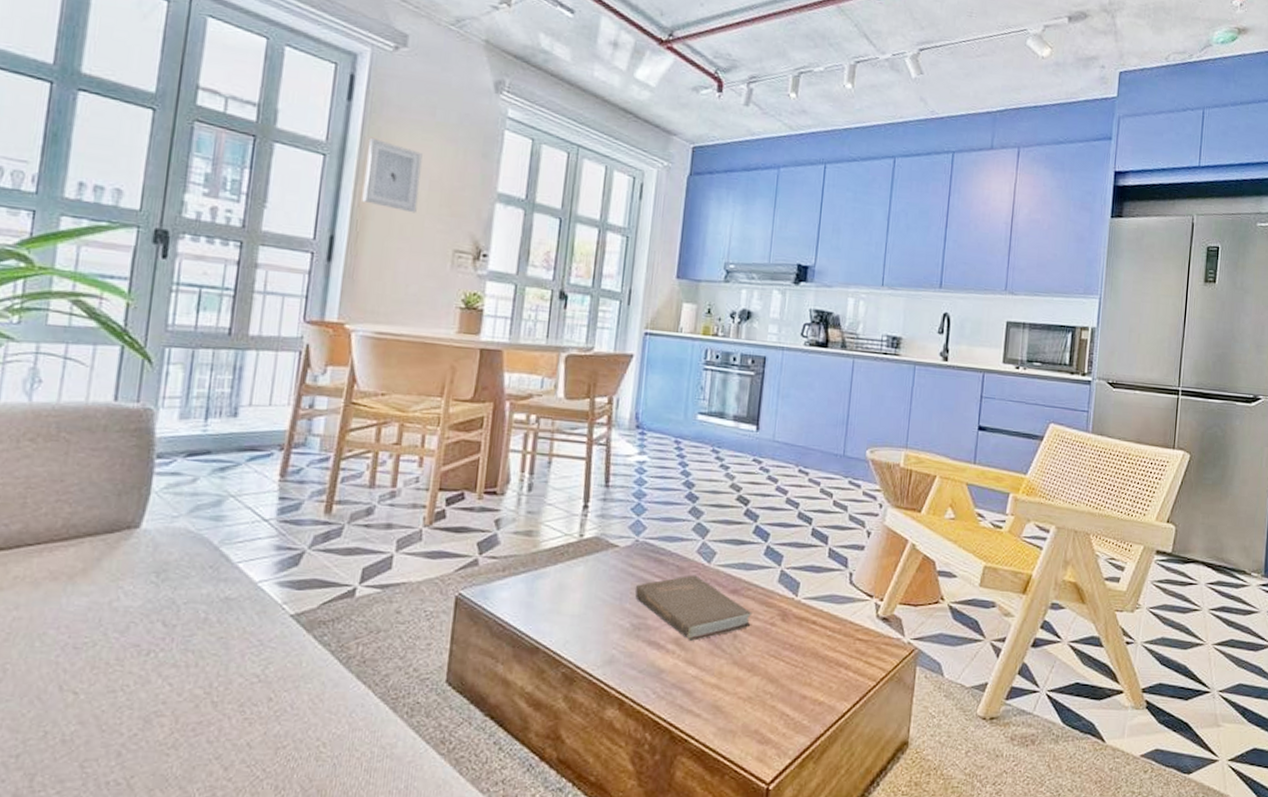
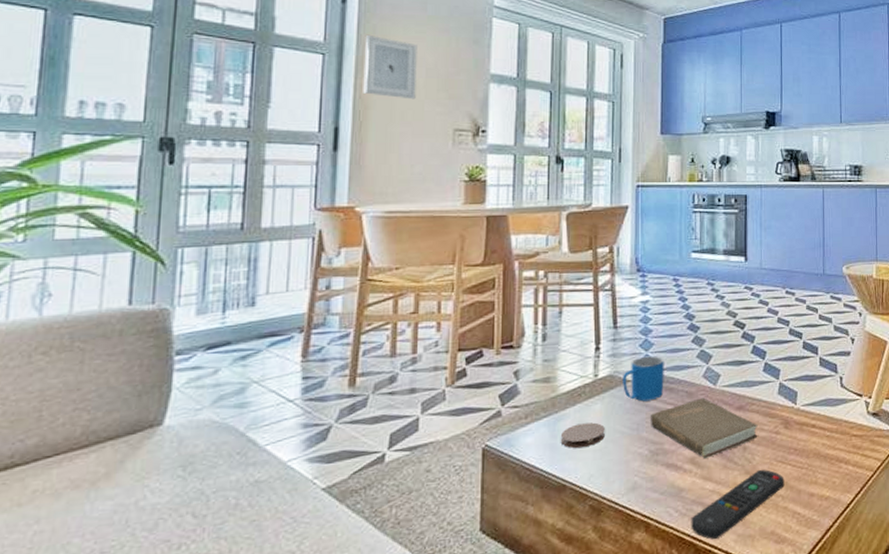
coaster: none [537,584,586,611] -> present [560,422,605,449]
mug: none [609,521,657,571] -> present [623,355,664,402]
remote control: none [668,662,776,730] -> present [691,469,785,540]

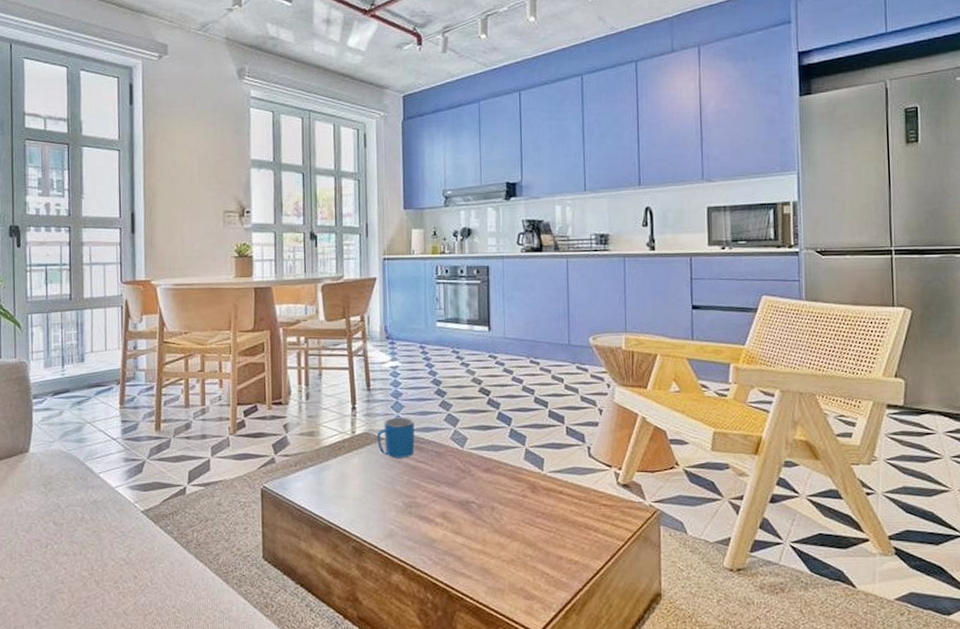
wall art: present [363,34,417,100] -> none [149,131,192,186]
coaster: present [560,422,605,449] -> none [325,474,363,496]
book: present [651,397,758,458] -> none [404,458,505,514]
remote control: present [691,469,785,540] -> none [443,530,533,589]

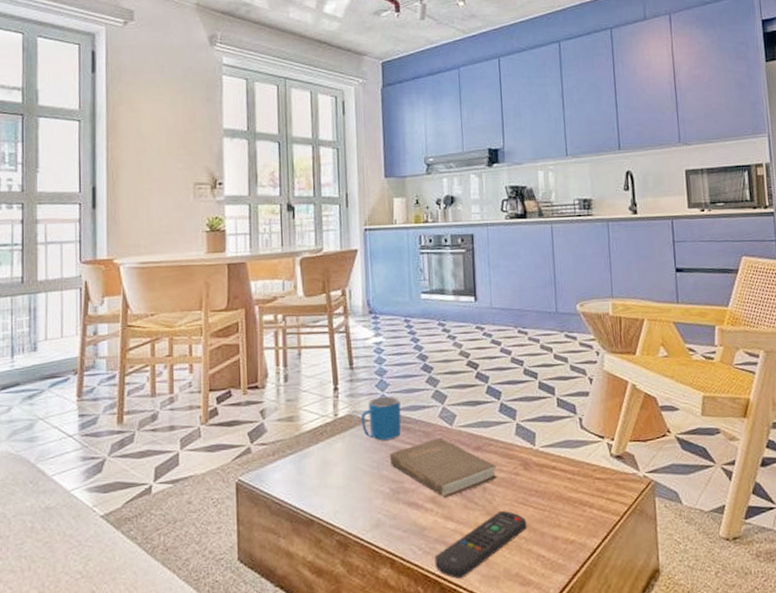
book: none [404,458,505,514] -> present [390,437,497,498]
remote control: none [443,530,533,589] -> present [434,511,527,579]

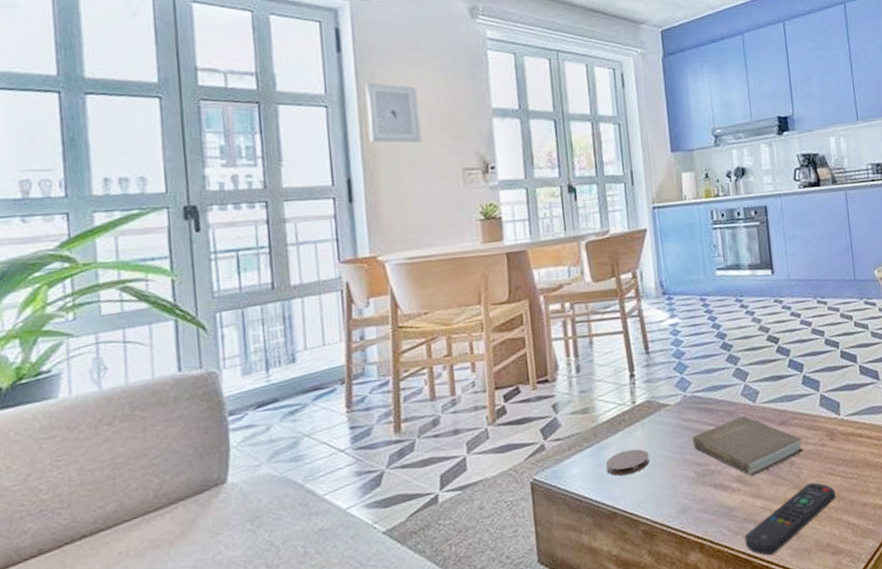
wall art: none [113,100,159,158] -> present [365,81,422,143]
coaster: none [306,460,347,485] -> present [605,449,649,476]
mug: present [361,396,401,441] -> none [660,378,703,425]

